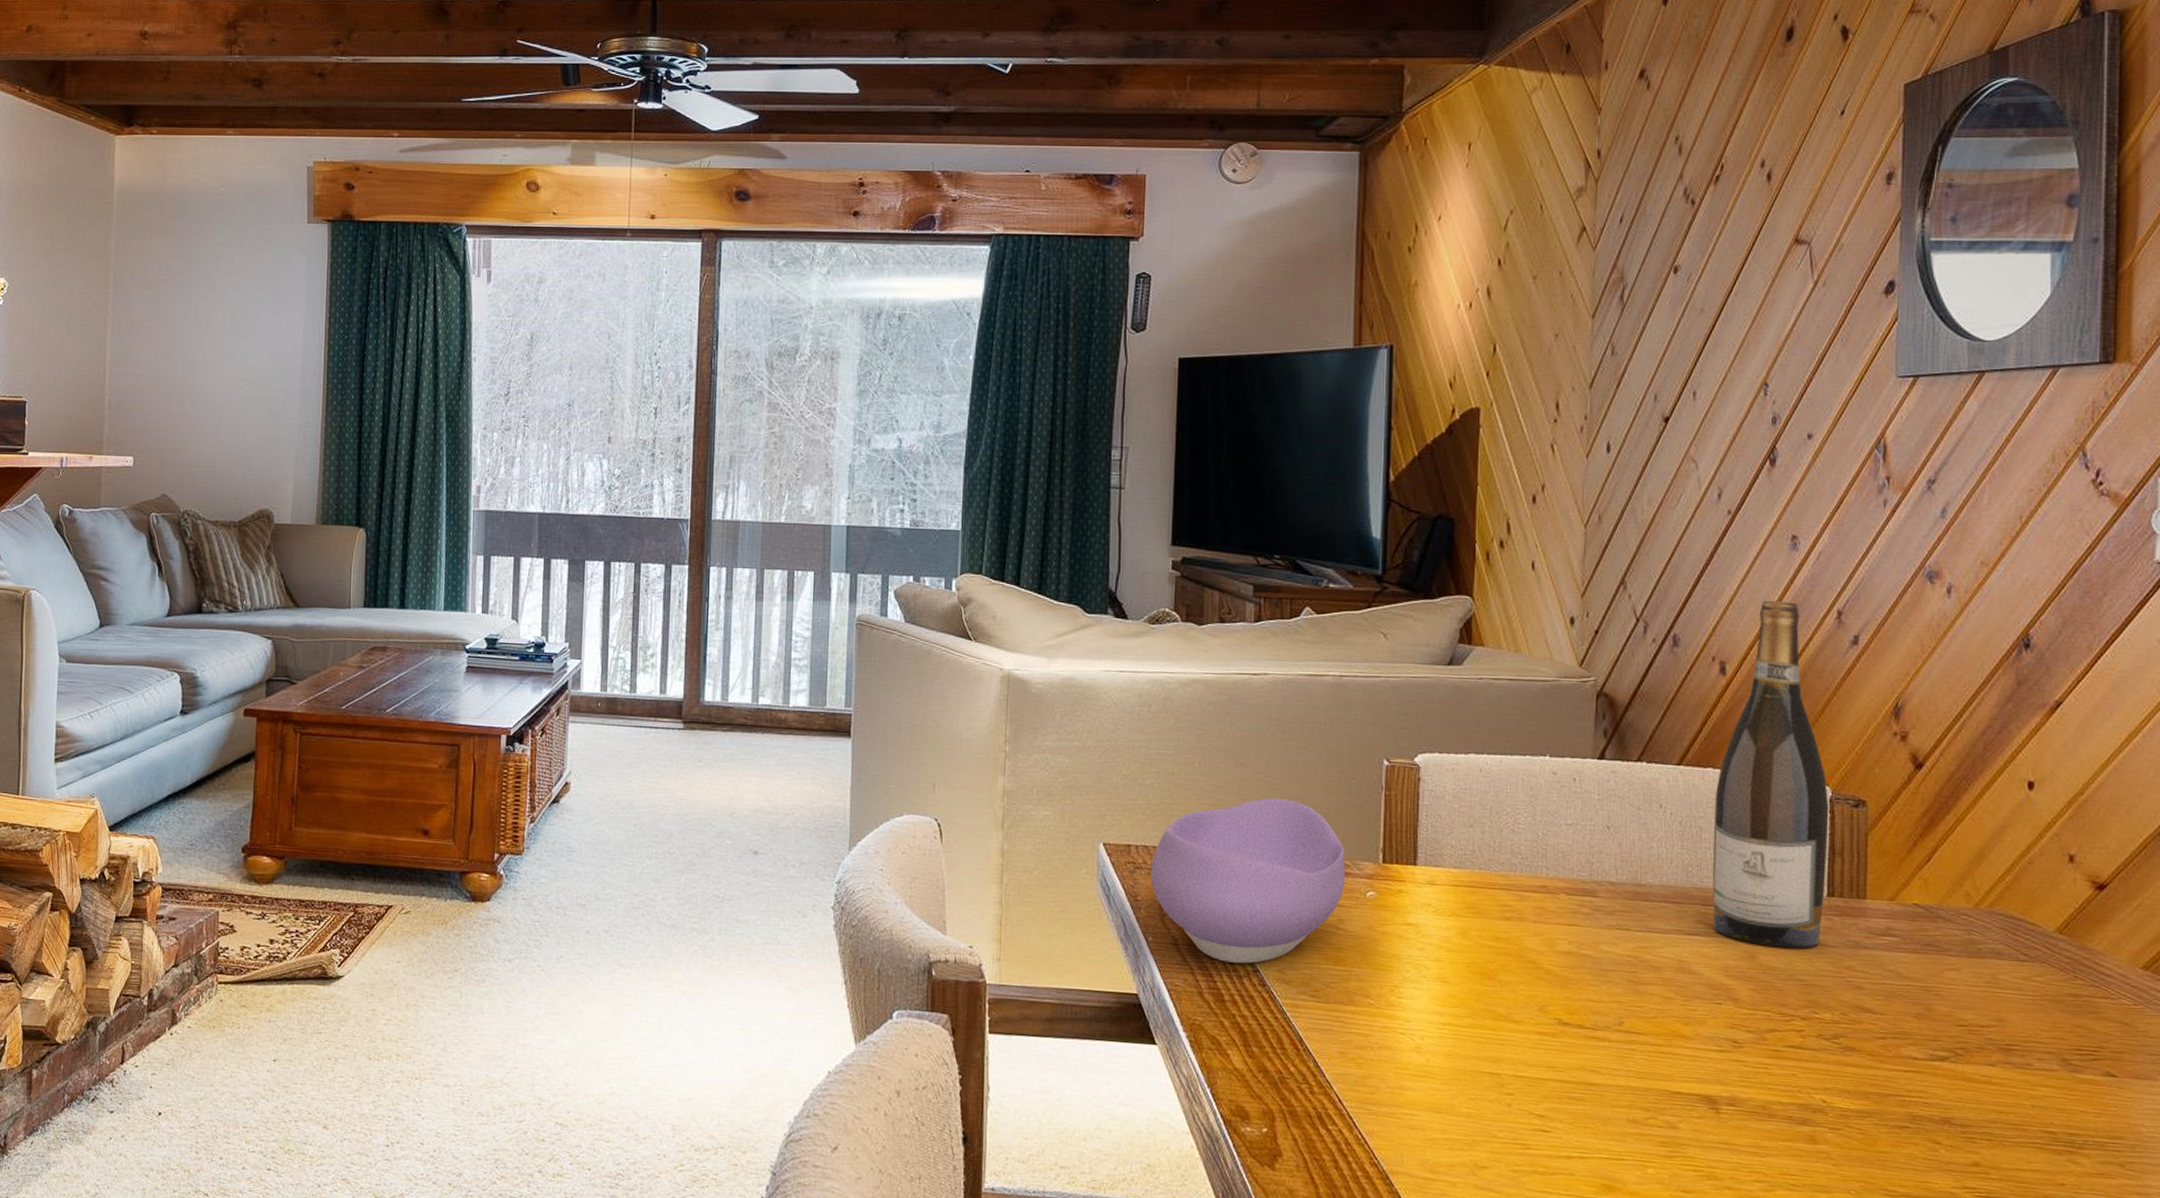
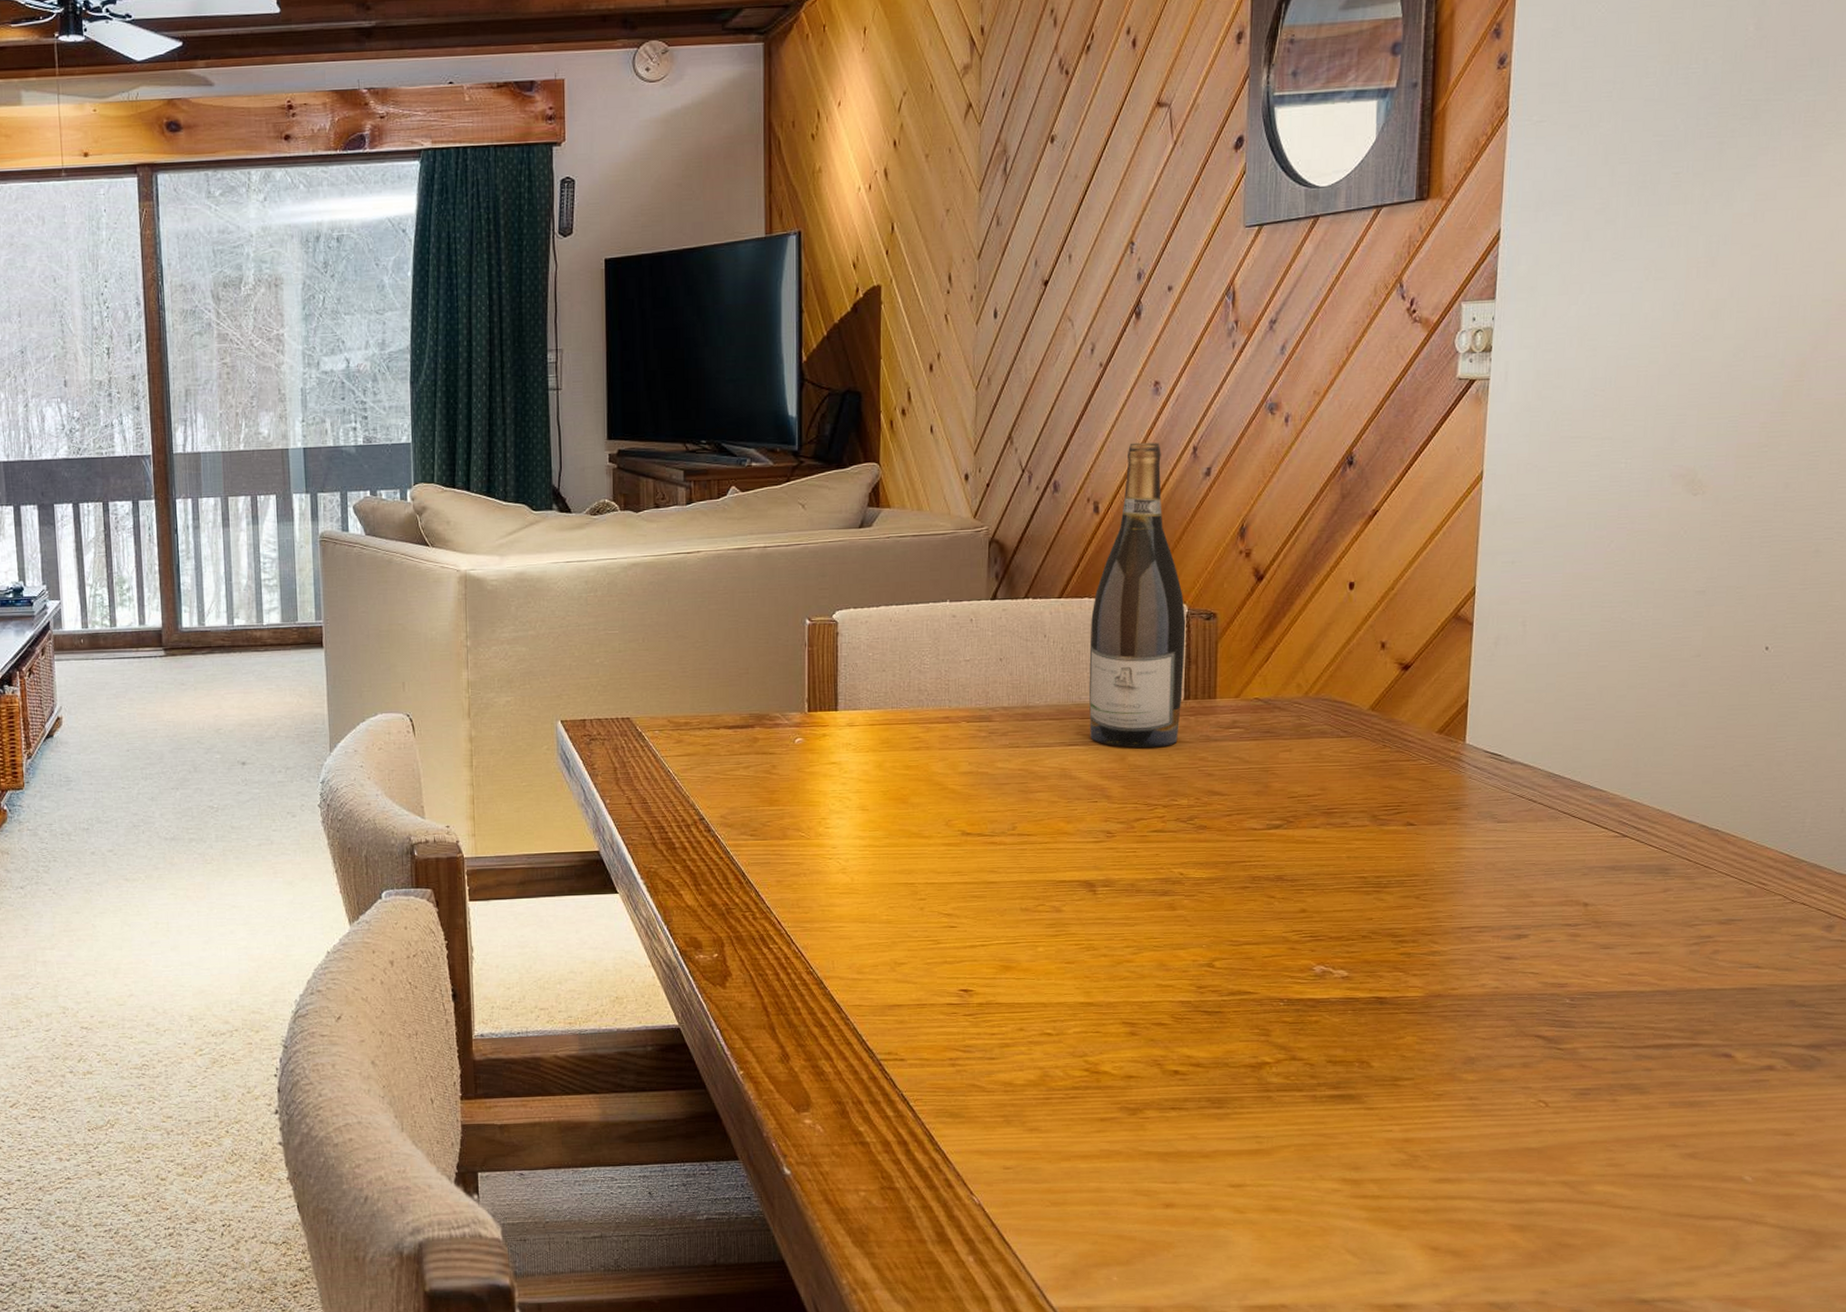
bowl: present [1150,798,1345,964] -> none [604,663,776,814]

